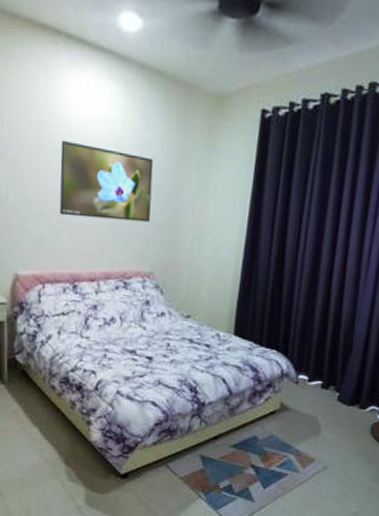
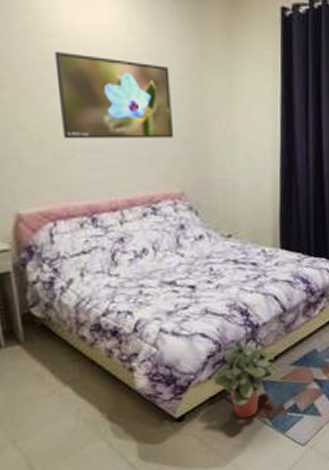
potted plant: none [155,413,220,489] -> present [211,339,280,419]

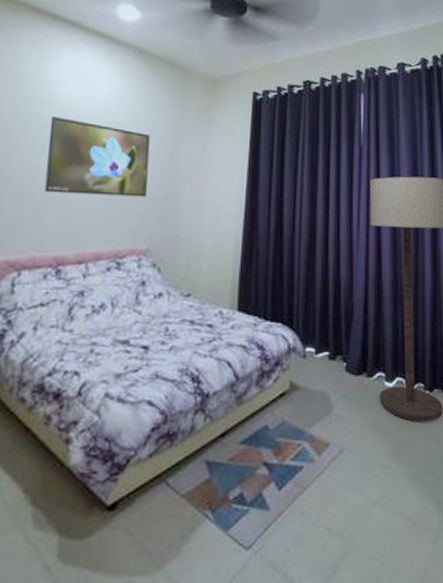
potted plant: present [211,339,280,419] -> none [152,410,228,510]

